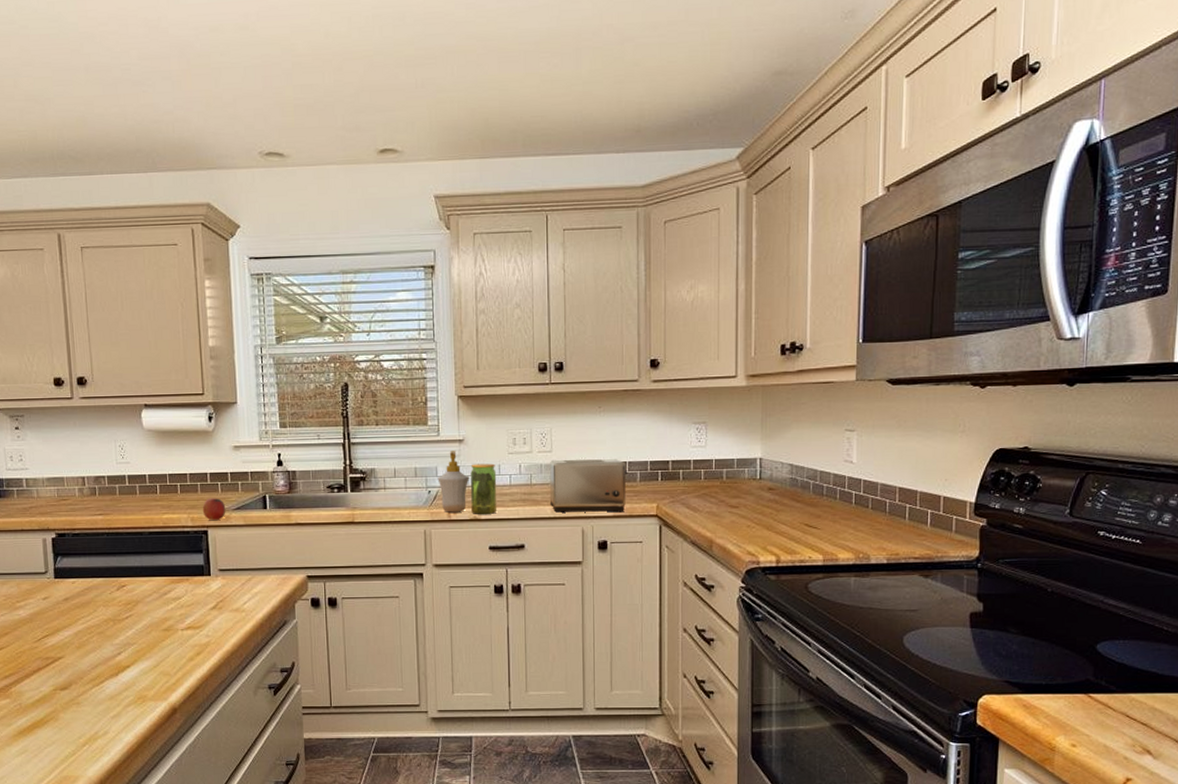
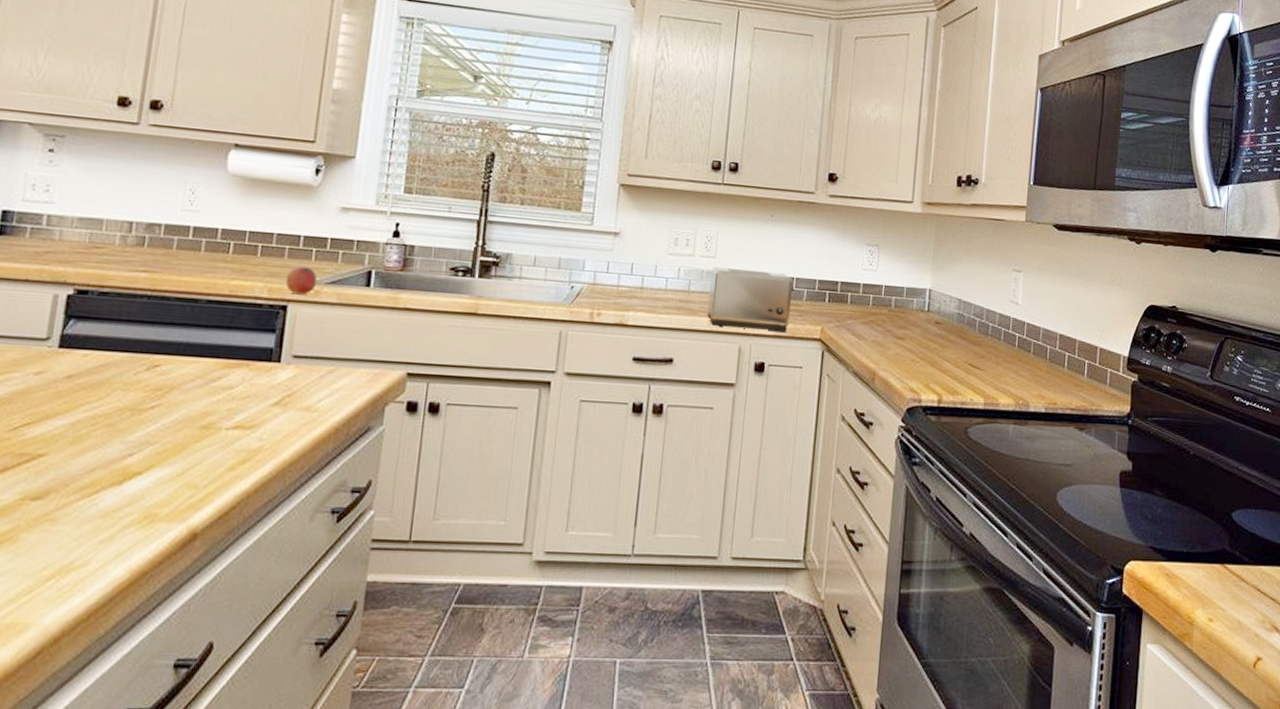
soap bottle: present [437,451,470,512] -> none [584,243,621,314]
jar: present [470,463,497,514] -> none [617,261,652,320]

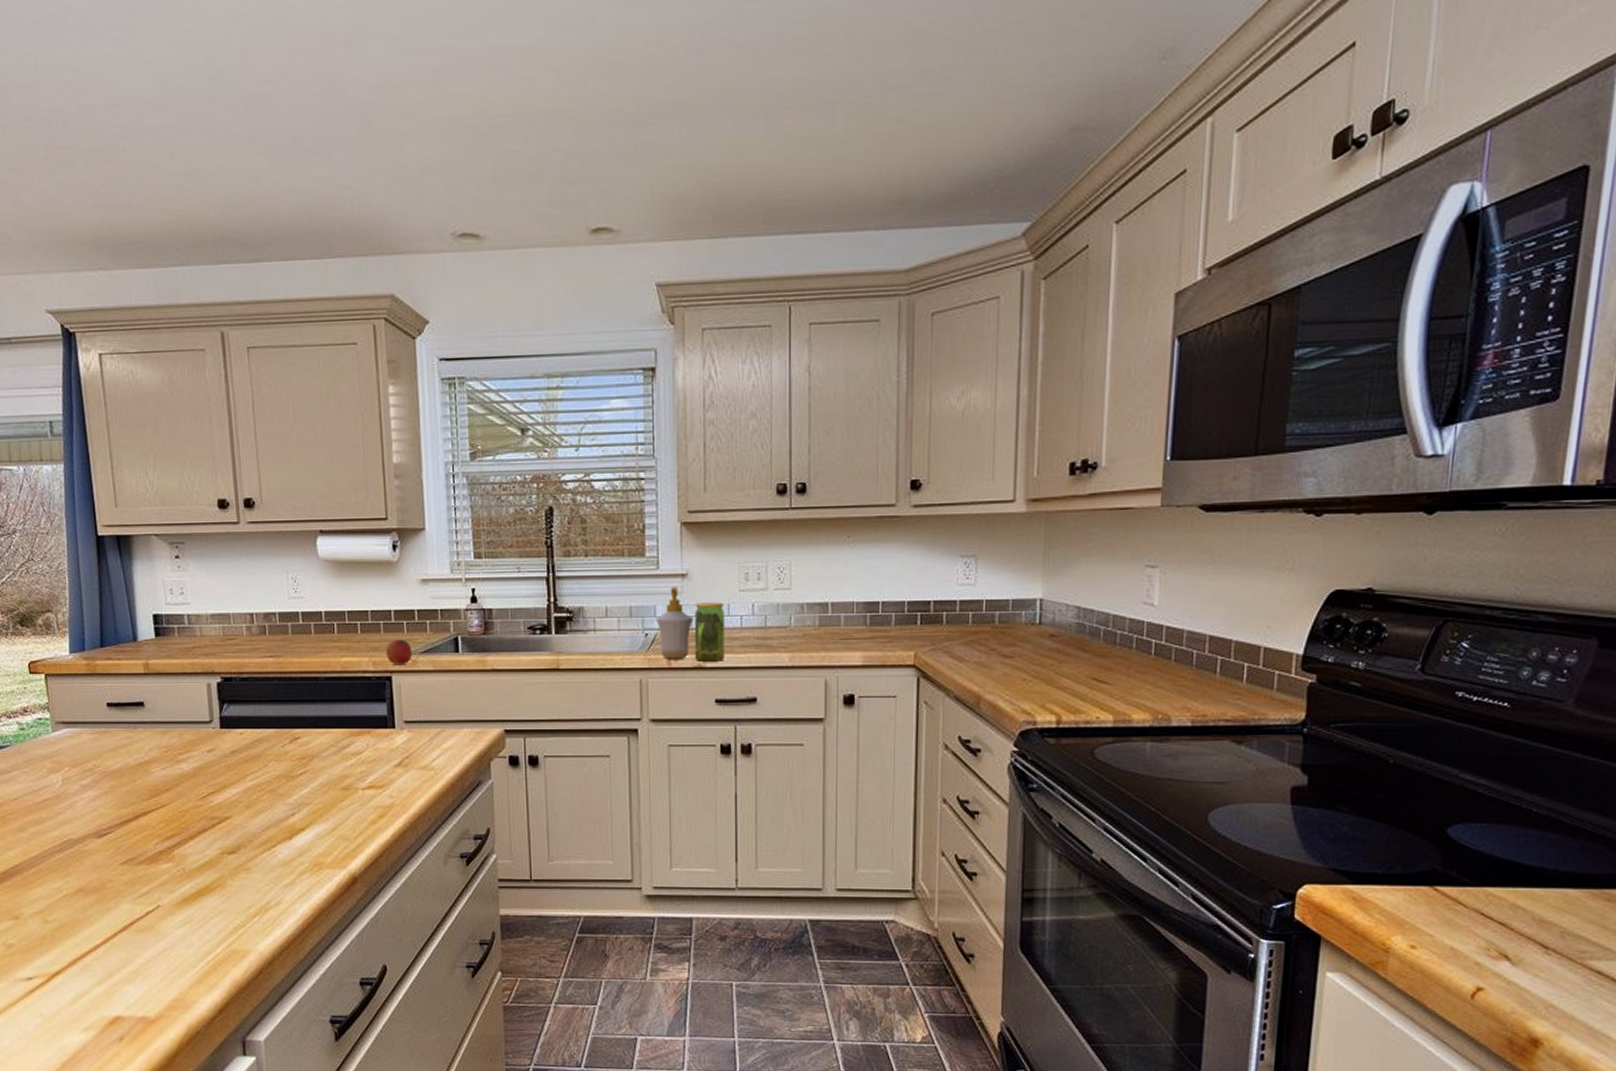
soap bottle: none [584,243,621,314] -> present [656,587,693,659]
jar: none [617,261,652,320] -> present [694,602,726,662]
toaster: present [706,266,795,332] -> none [787,598,881,662]

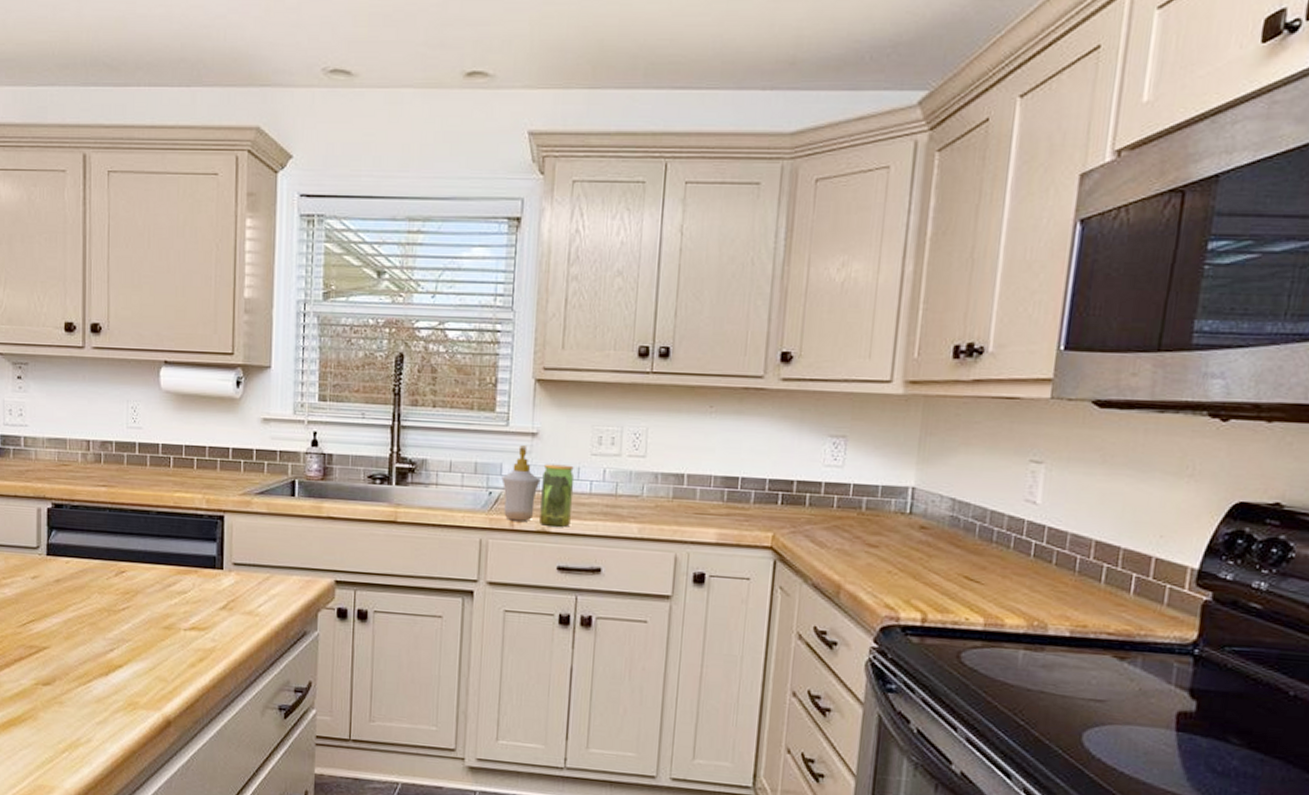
fruit: present [385,639,413,664] -> none [220,478,248,504]

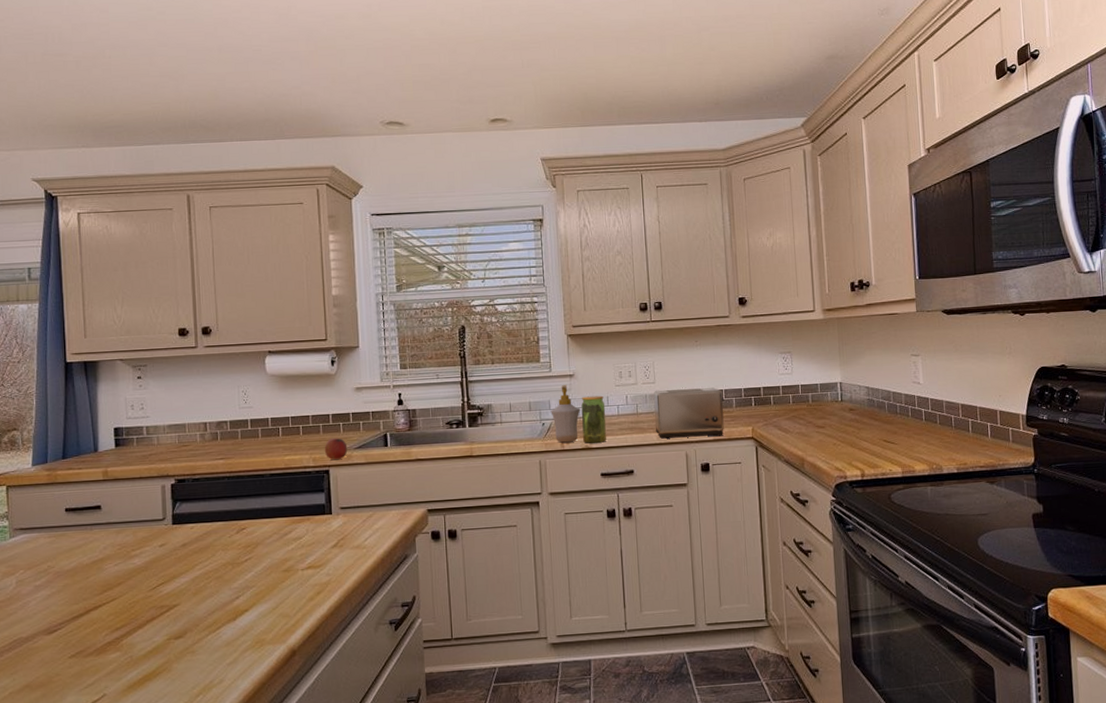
fruit: none [220,478,248,504] -> present [324,438,348,460]
toaster: none [637,467,740,539] -> present [654,388,725,439]

